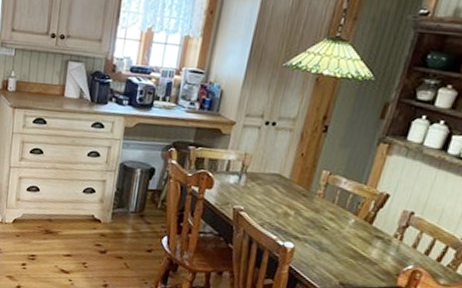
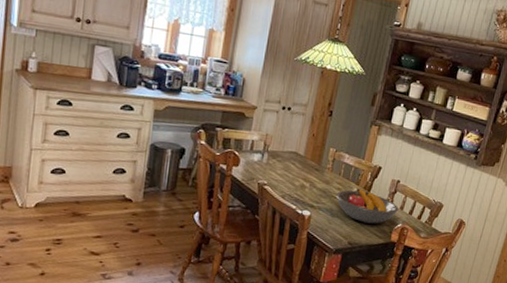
fruit bowl: none [327,219,410,264] -> present [336,188,398,224]

